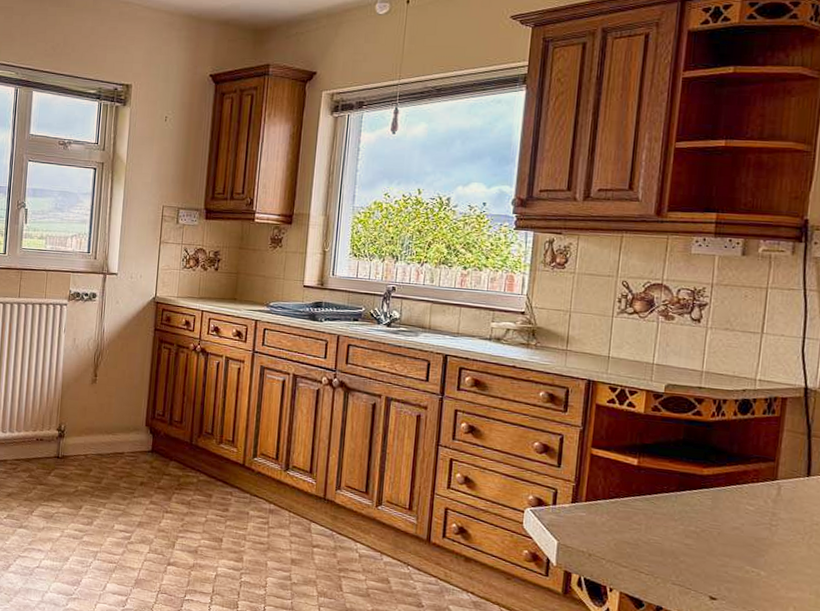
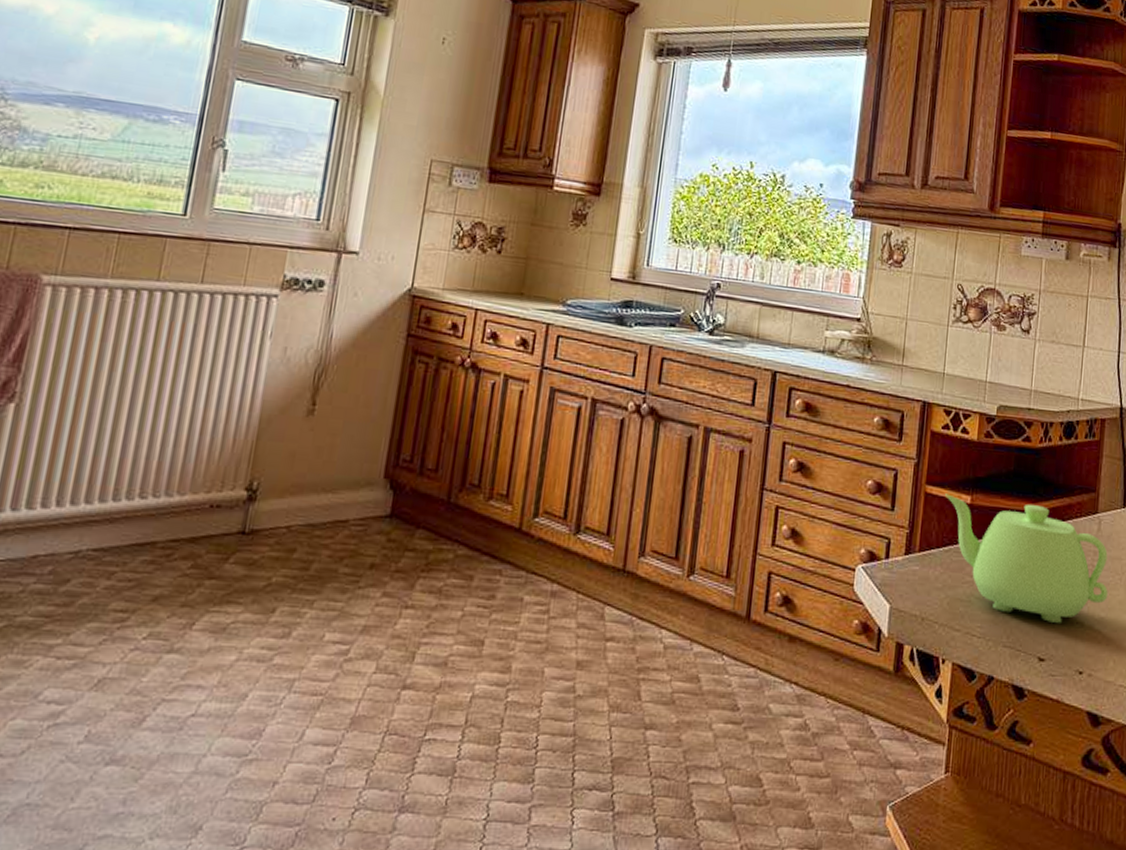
teapot: none [611,456,788,570] -> present [945,493,1108,623]

